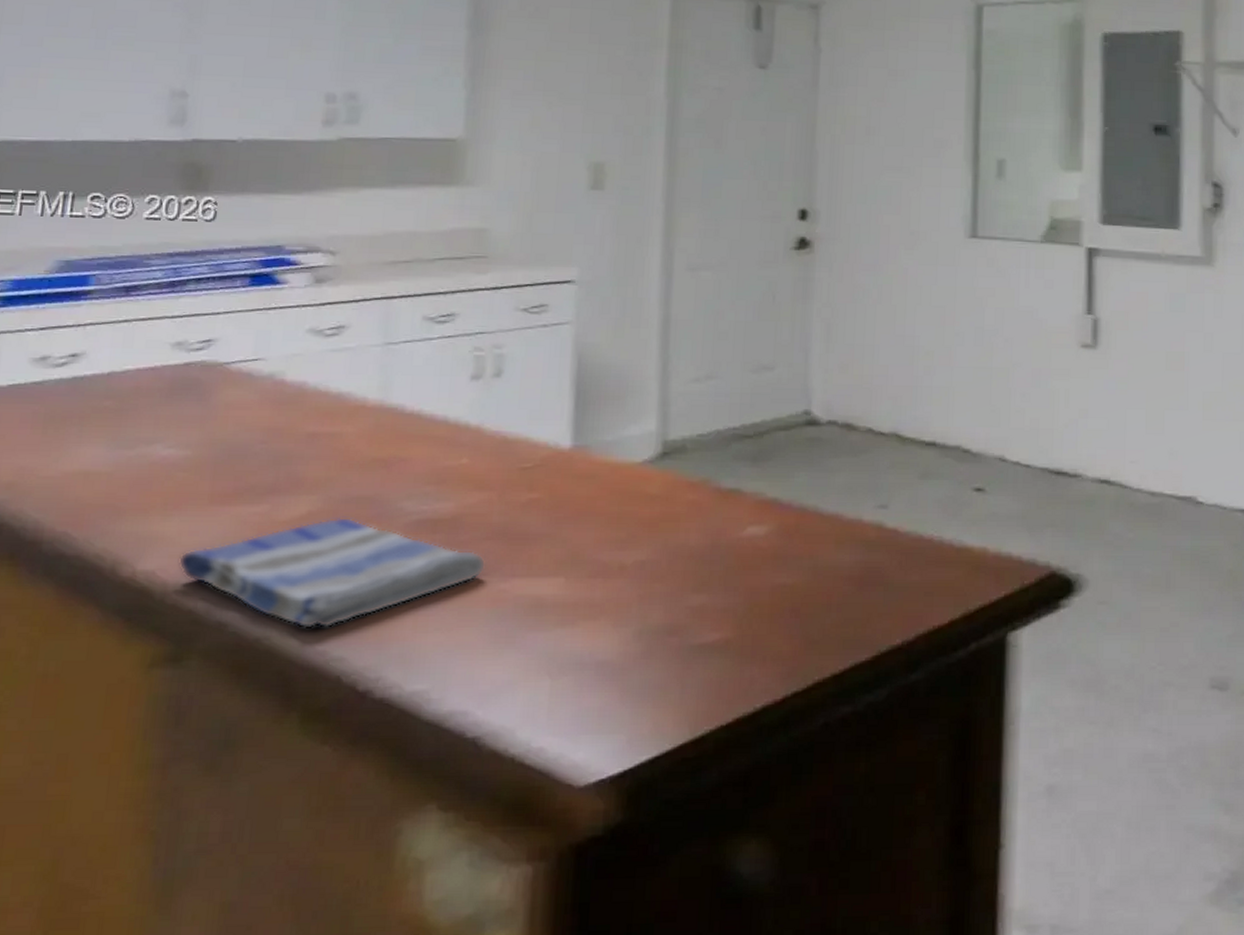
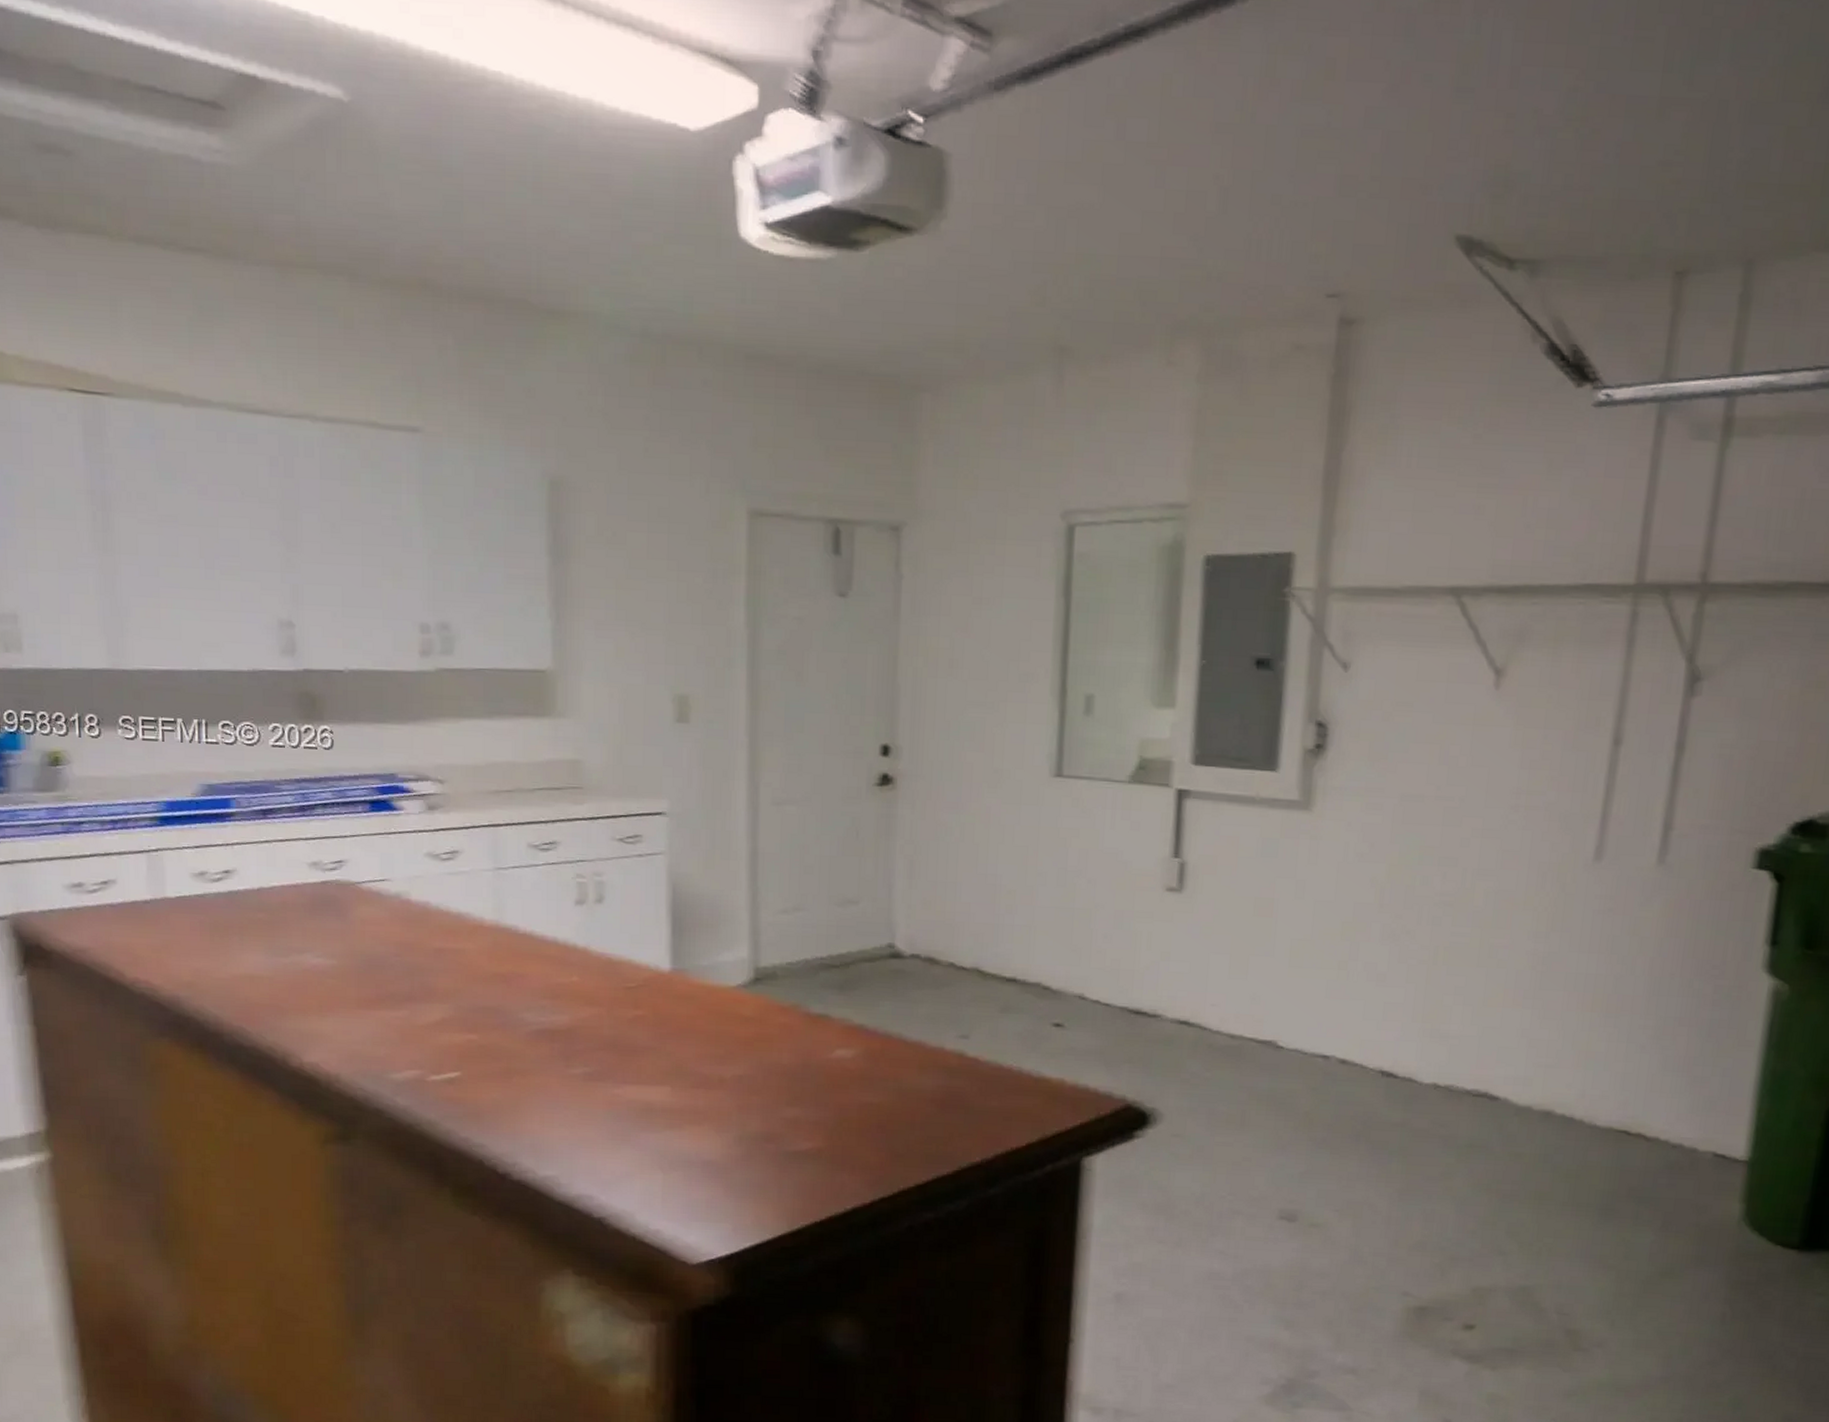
dish towel: present [179,516,486,628] -> none [338,1024,600,1119]

